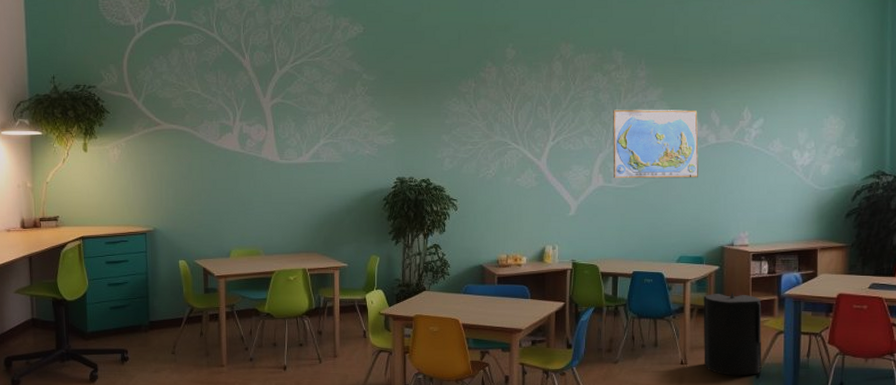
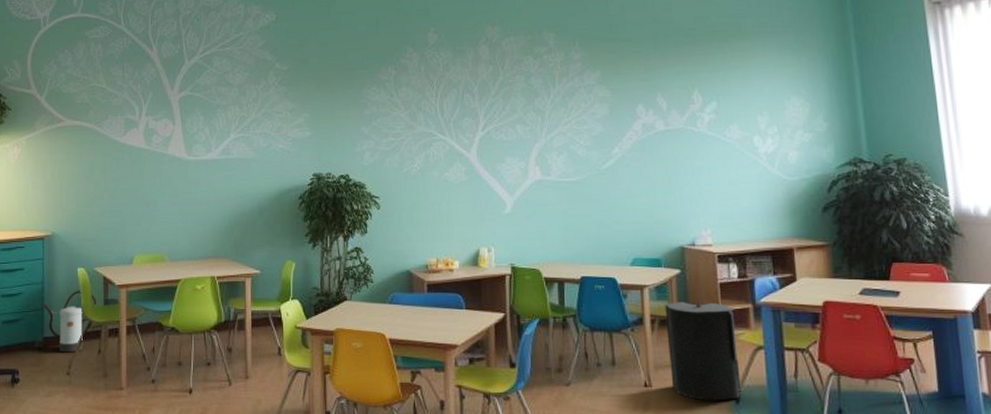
watering can: none [148,280,197,335] -> present [43,290,96,353]
world map: present [613,109,699,179] -> none [547,94,648,171]

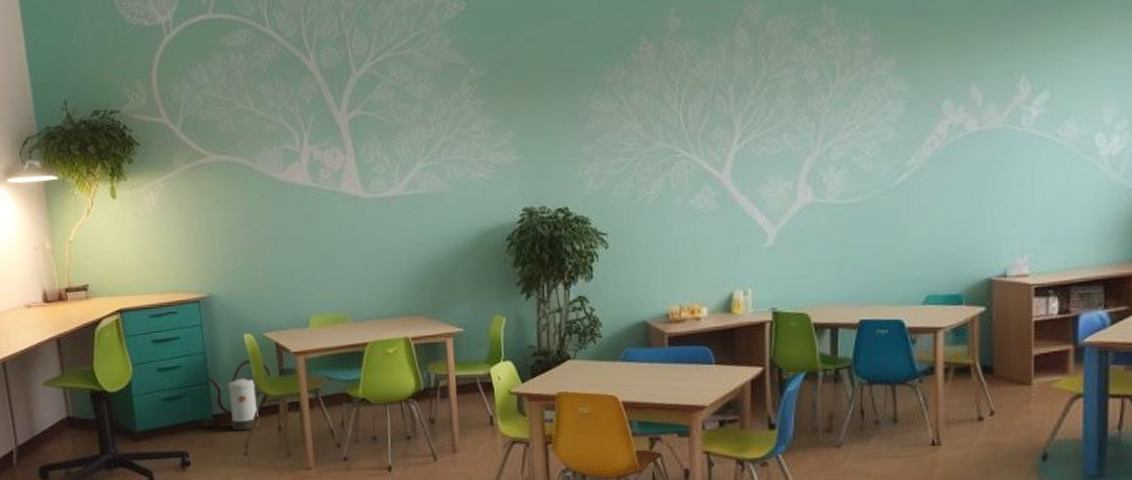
trash can: present [665,299,742,401] -> none [963,342,1051,459]

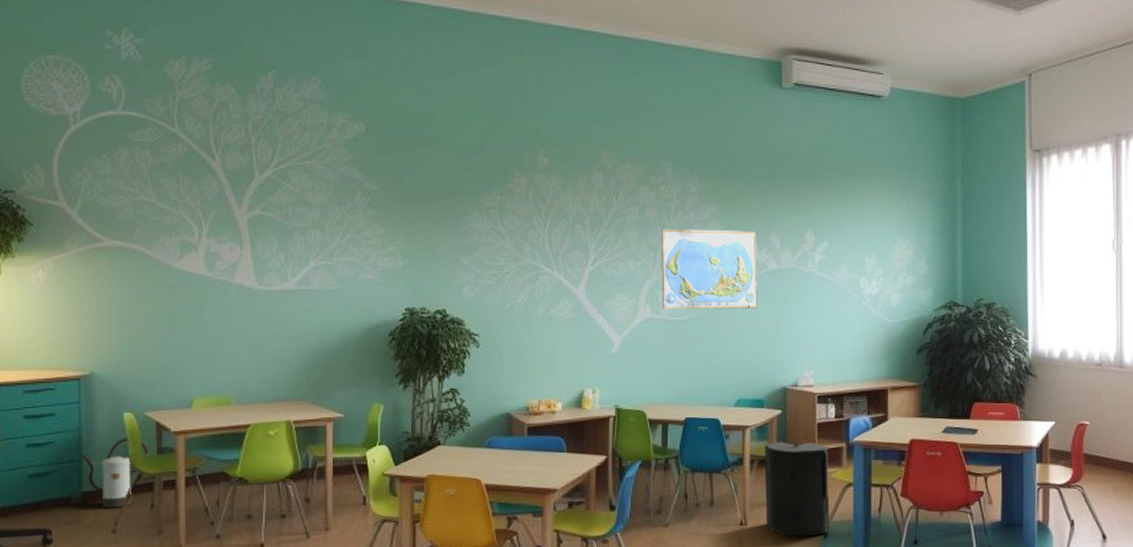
world map: none [824,85,952,191] -> present [661,229,758,310]
trash can: none [963,342,1051,459] -> present [764,439,830,537]

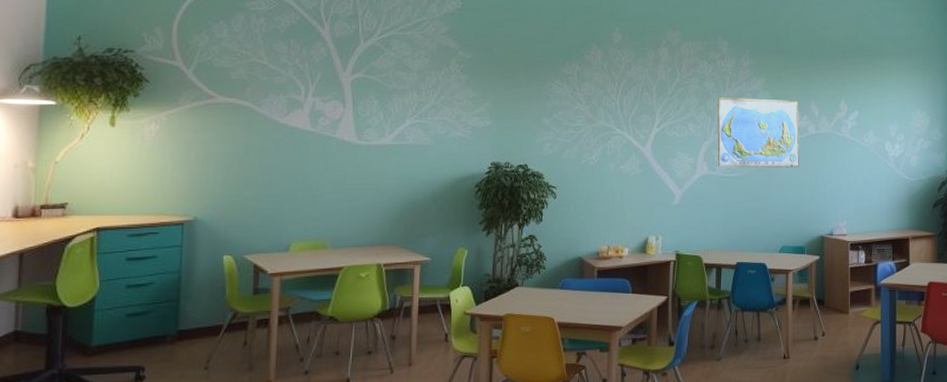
watering can: present [81,438,148,509] -> none [179,279,244,346]
trash can: present [764,439,830,537] -> none [805,282,861,369]

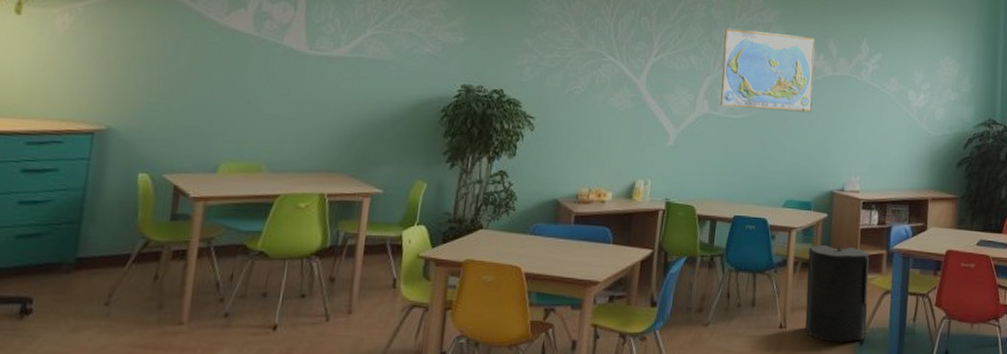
trash can: none [805,282,861,369] -> present [804,244,869,343]

